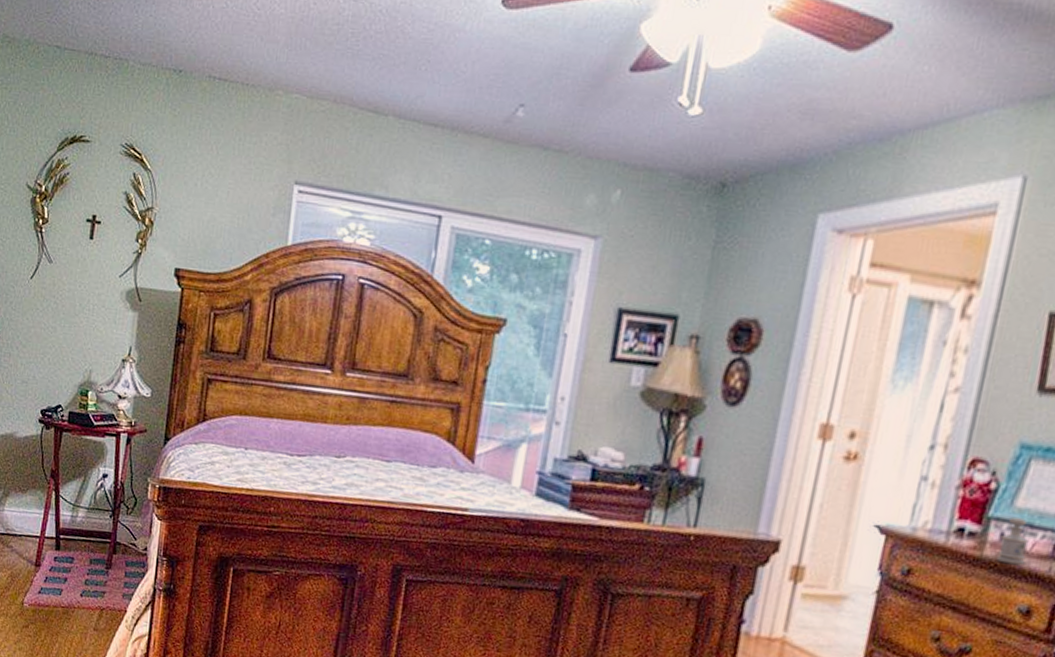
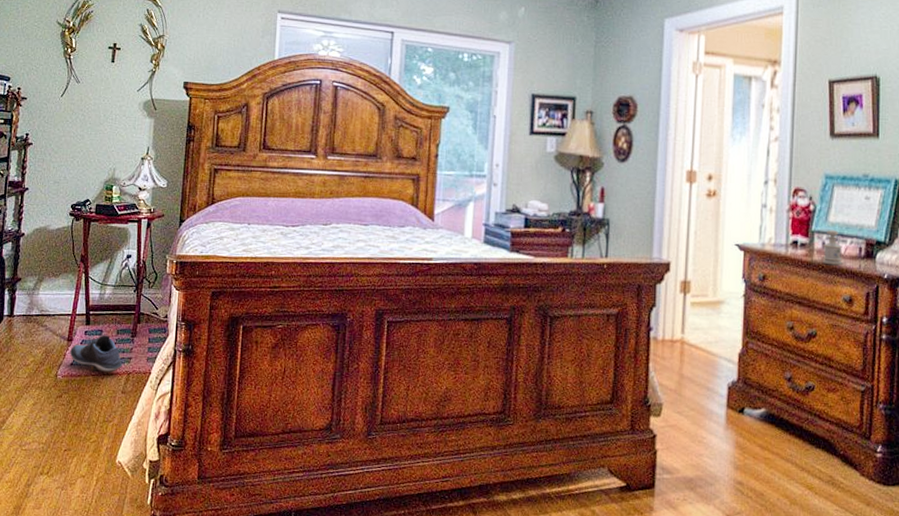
shoe: none [37,563,95,607] -> present [69,335,123,373]

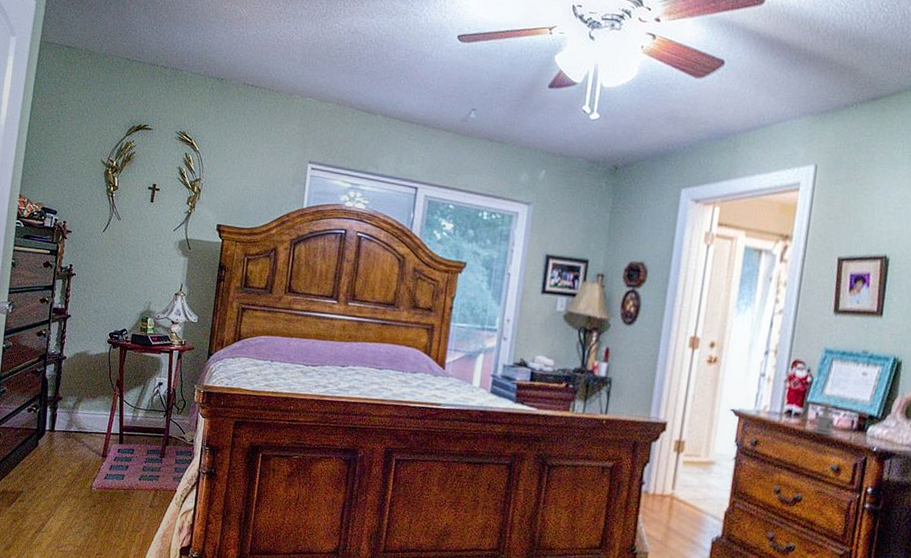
shoe: present [69,335,123,373] -> none [103,453,151,489]

